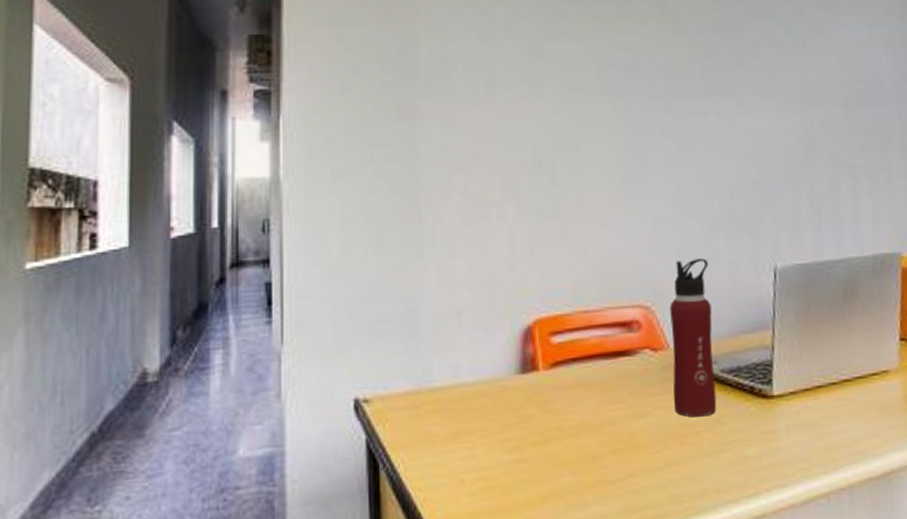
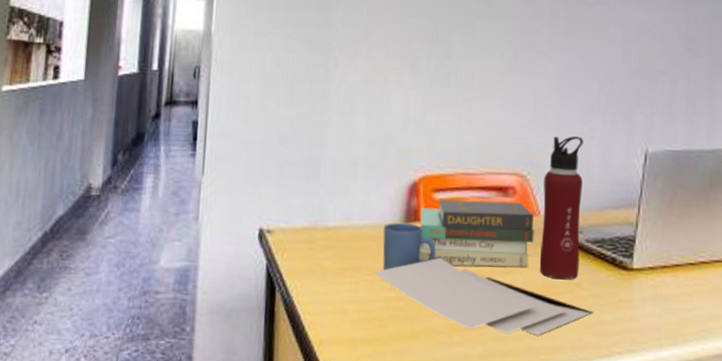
papers: none [491,408,737,485] -> present [374,257,594,336]
mug: none [498,374,559,430] -> present [383,223,436,271]
books: none [538,337,665,415] -> present [419,200,534,267]

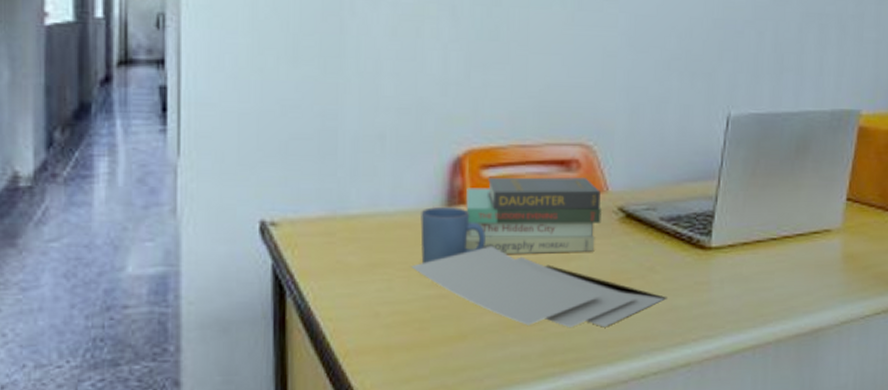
water bottle: present [539,136,583,280] -> none [607,99,659,264]

